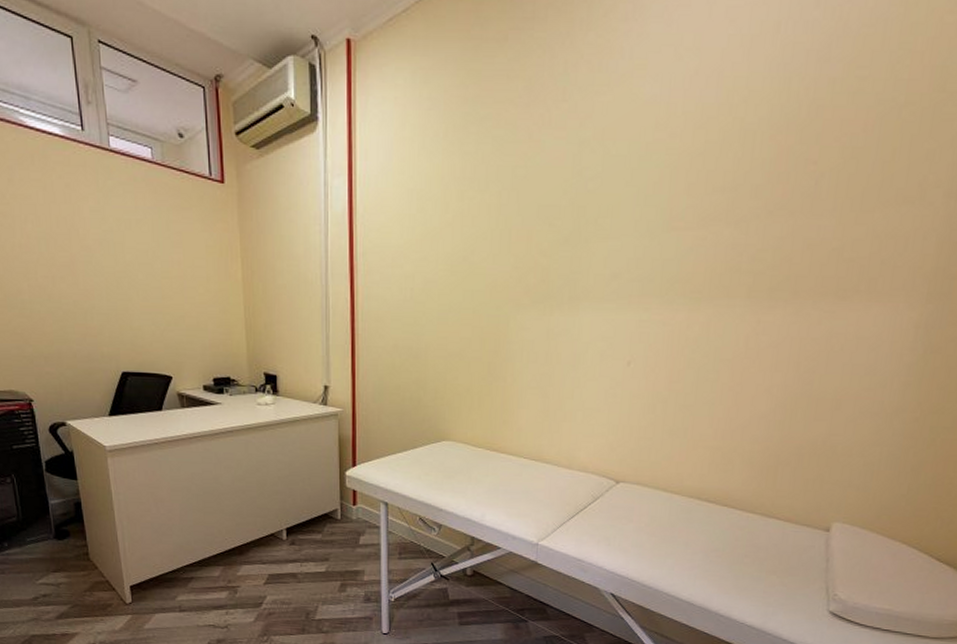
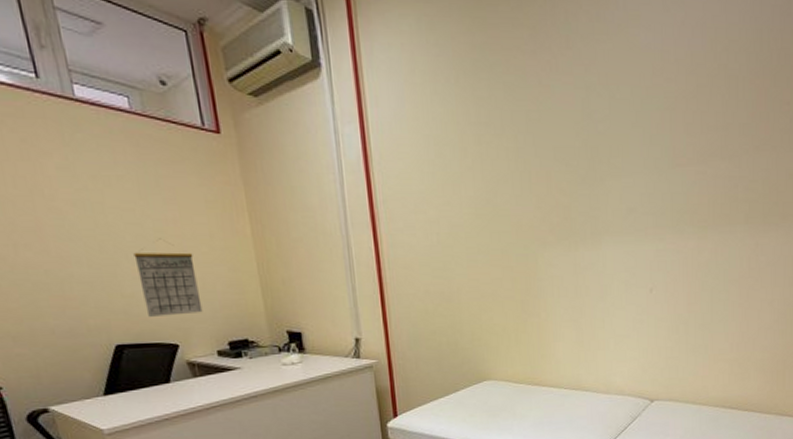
calendar: none [143,278,195,350] -> present [133,238,203,317]

